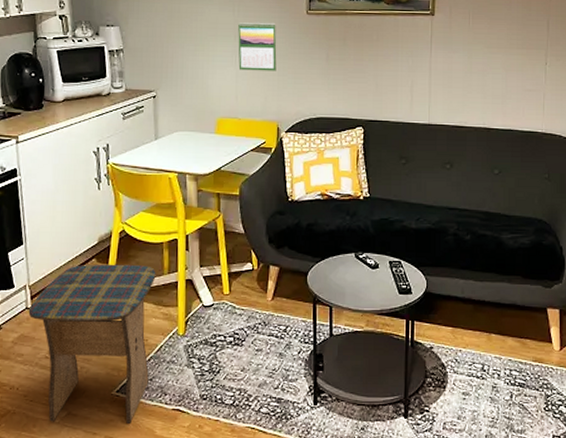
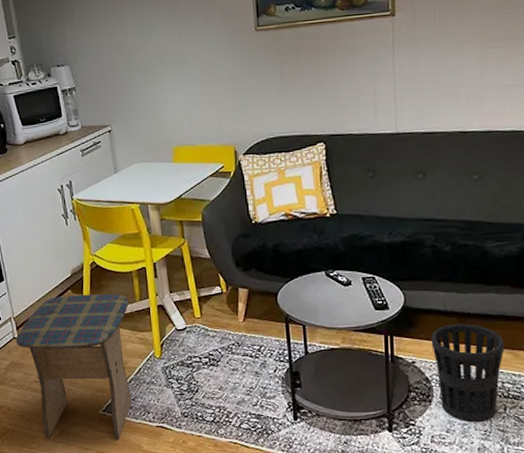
calendar: present [238,22,277,71] -> none [185,43,229,97]
wastebasket: none [448,311,514,409] -> present [431,323,505,422]

